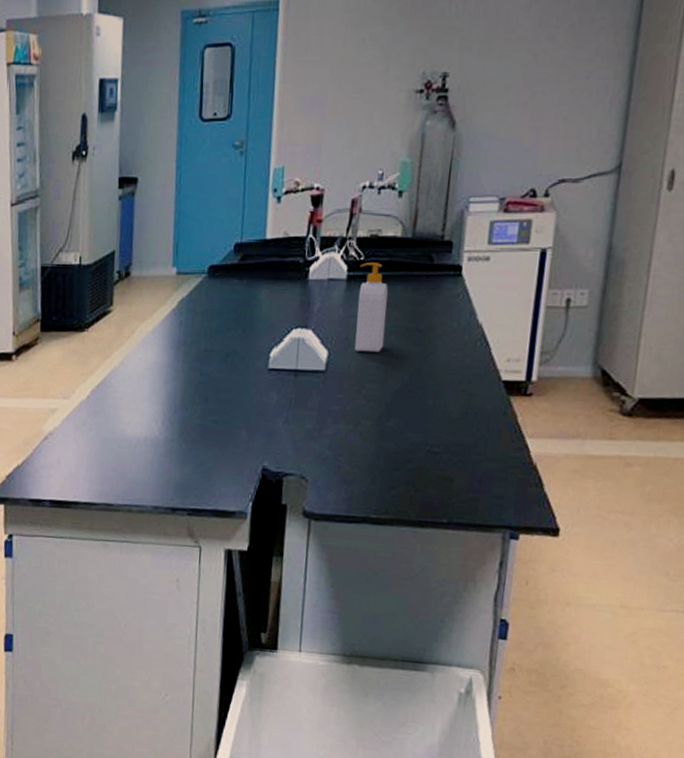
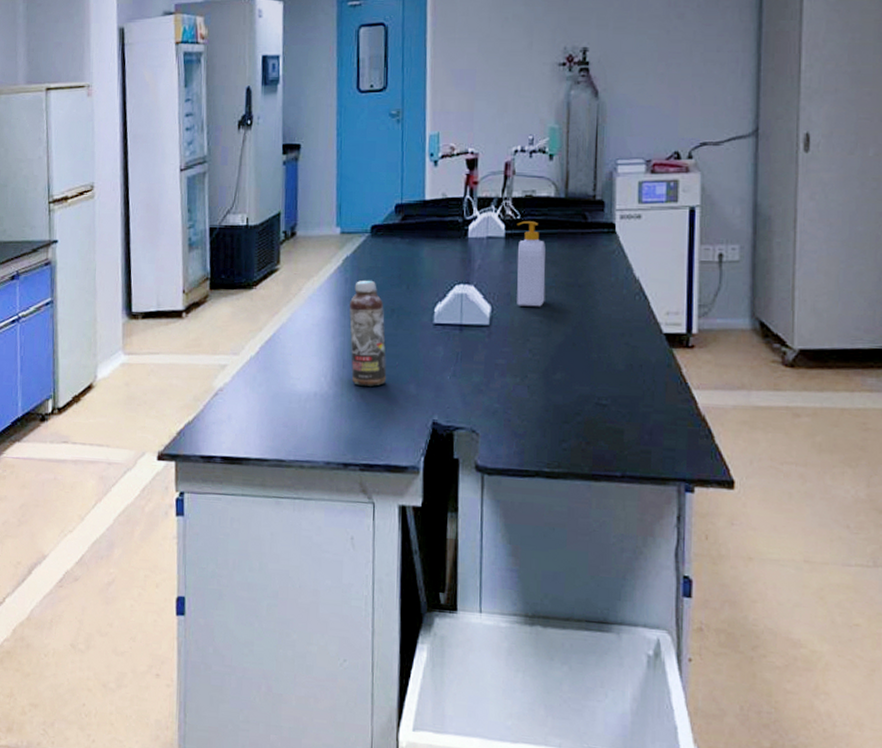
beverage bottle: none [182,323,219,432] -> present [349,280,387,386]

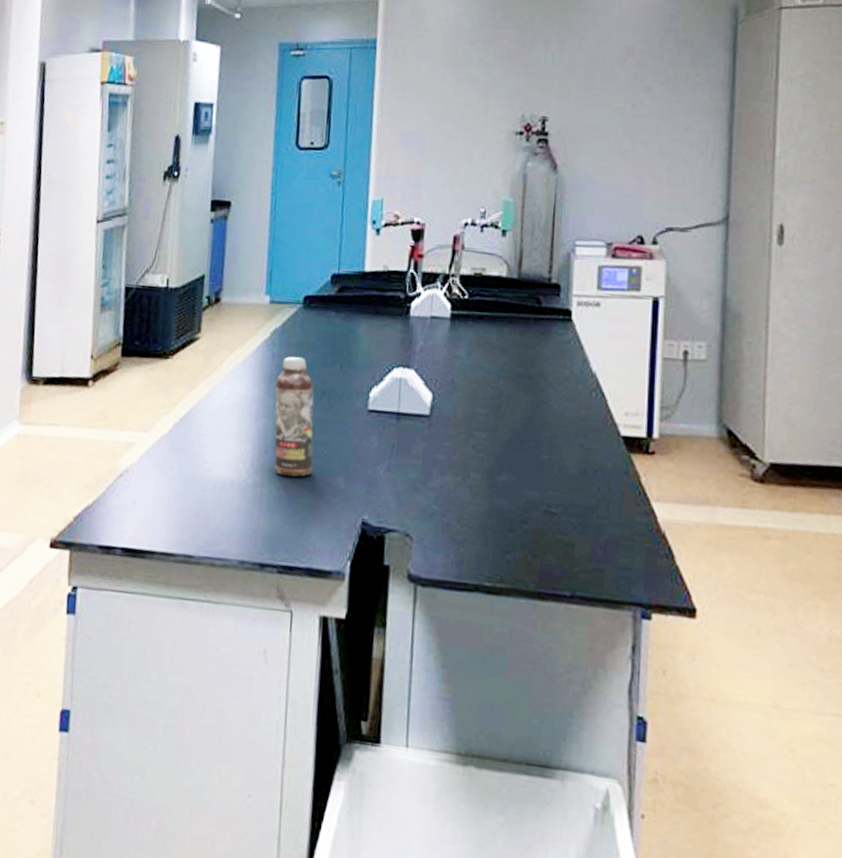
soap bottle: present [517,221,546,307] -> none [461,301,495,398]

